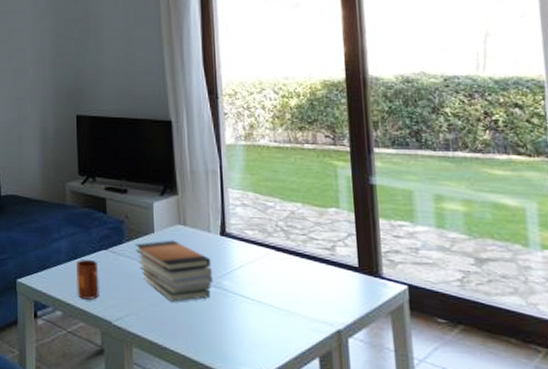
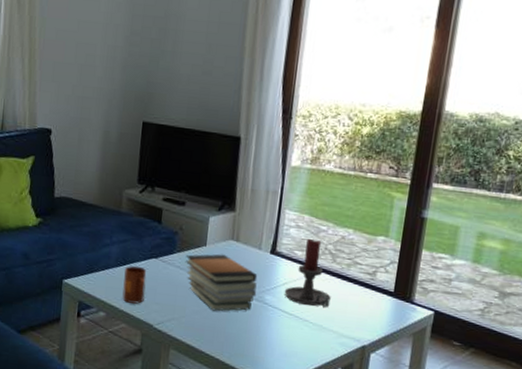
candle holder: none [241,216,293,291] -> present [284,238,331,308]

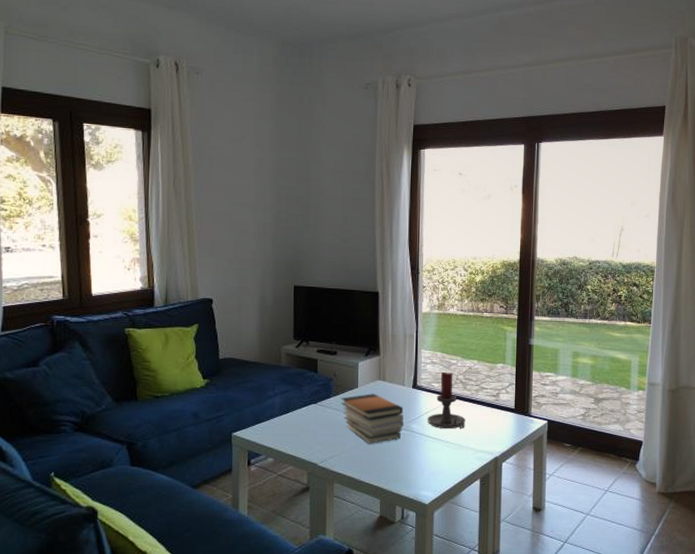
mug: present [122,265,147,304] -> none [288,412,309,446]

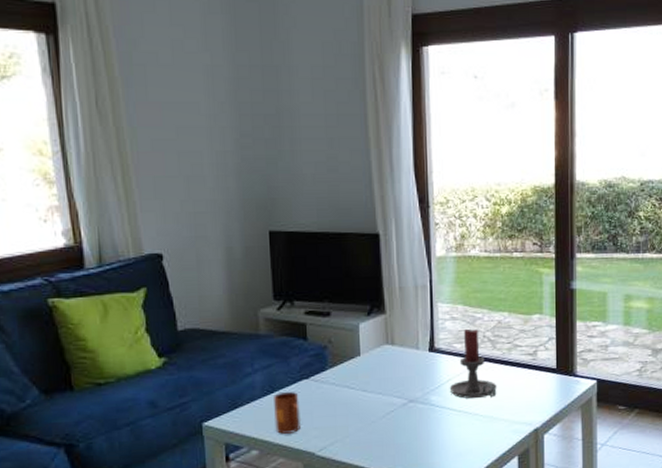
mug: none [288,412,309,446] -> present [274,391,302,434]
book stack: present [340,393,404,444] -> none [339,361,422,424]

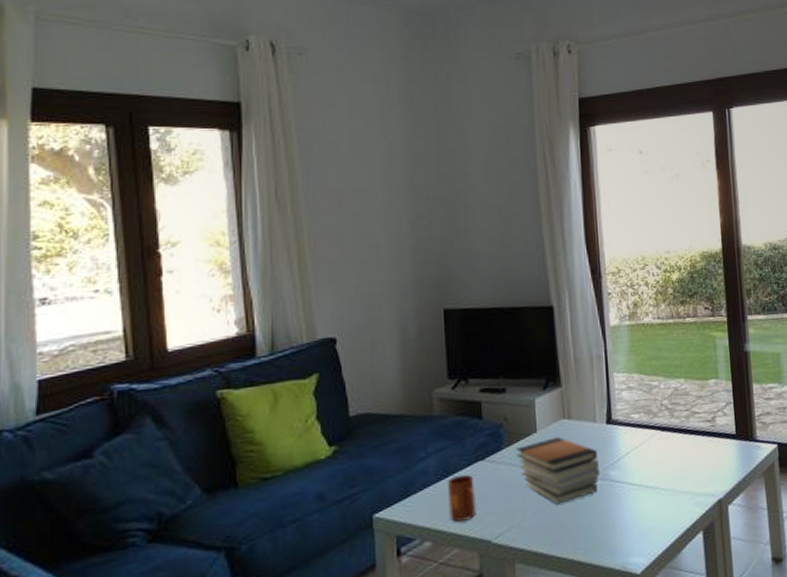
book stack: none [339,361,422,424] -> present [515,437,601,505]
candle holder: present [449,328,497,399] -> none [628,397,678,472]

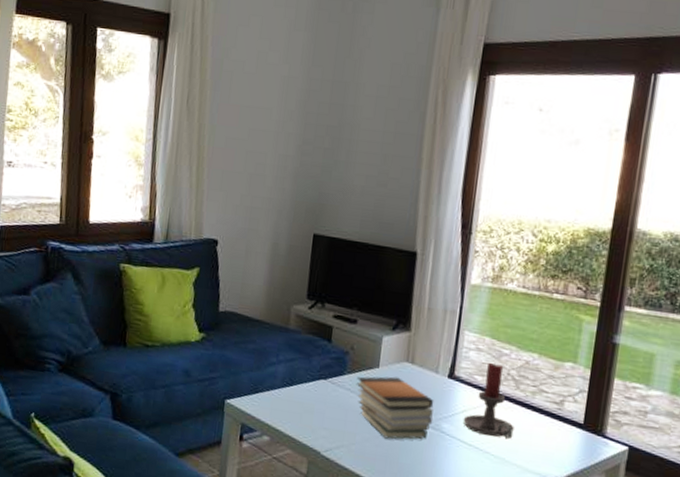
mug: present [448,474,477,522] -> none [288,386,315,429]
candle holder: none [628,397,678,472] -> present [463,362,514,440]

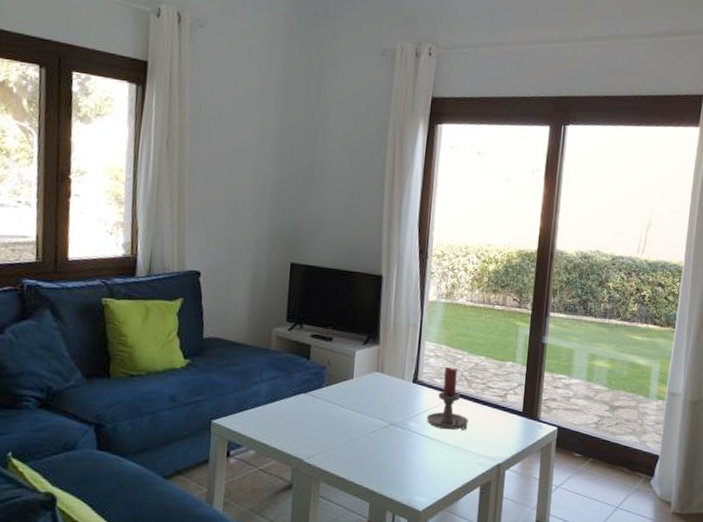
book stack: present [356,376,434,440] -> none [333,385,402,441]

